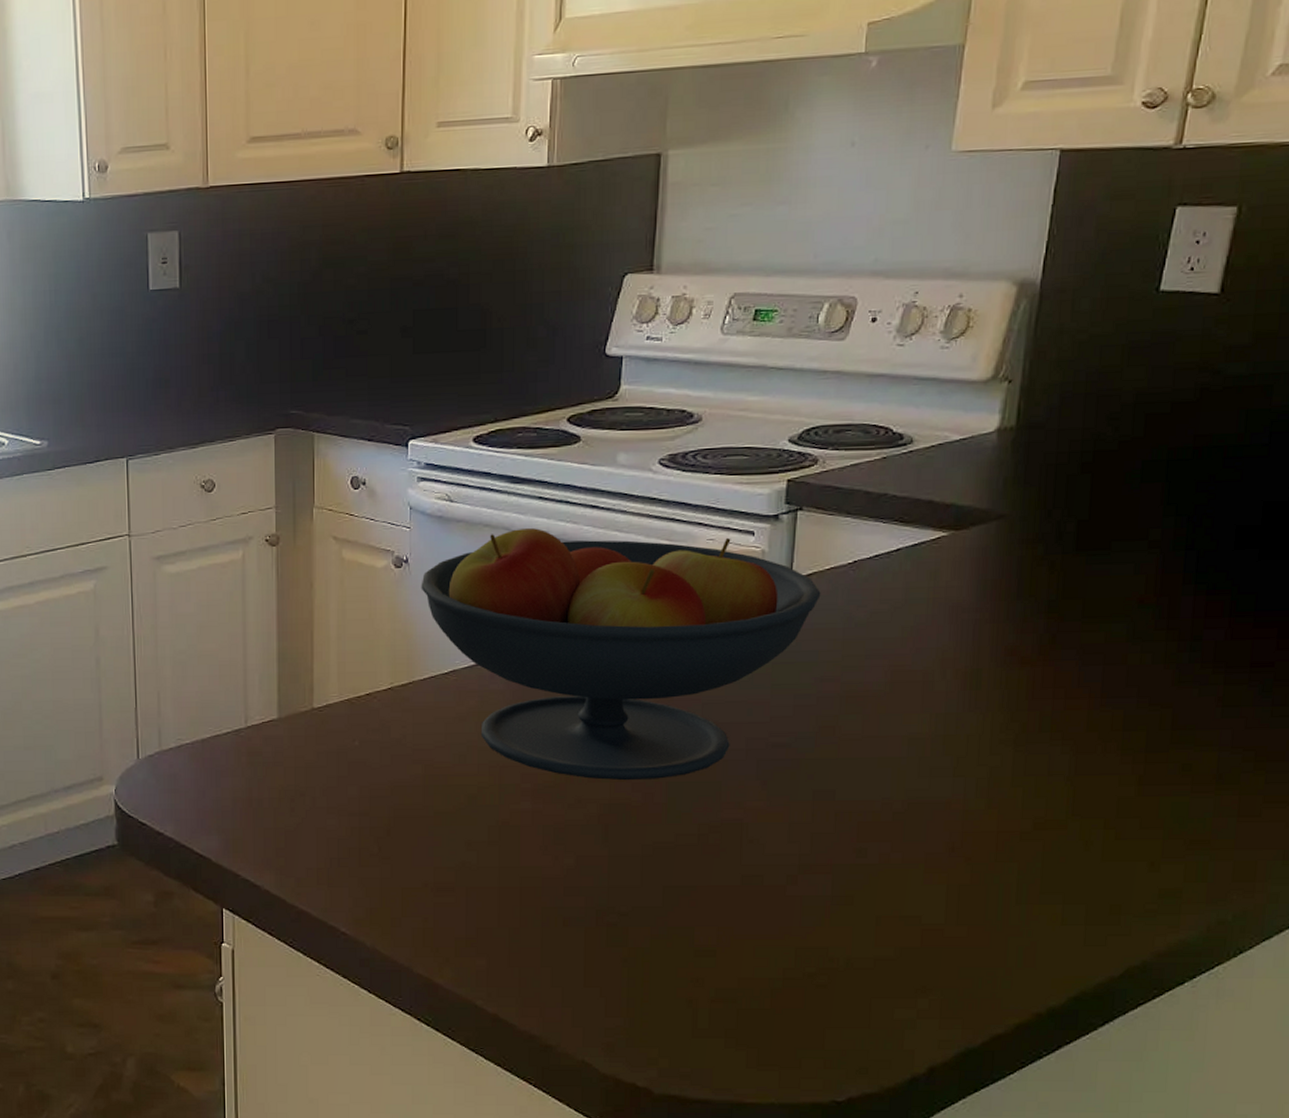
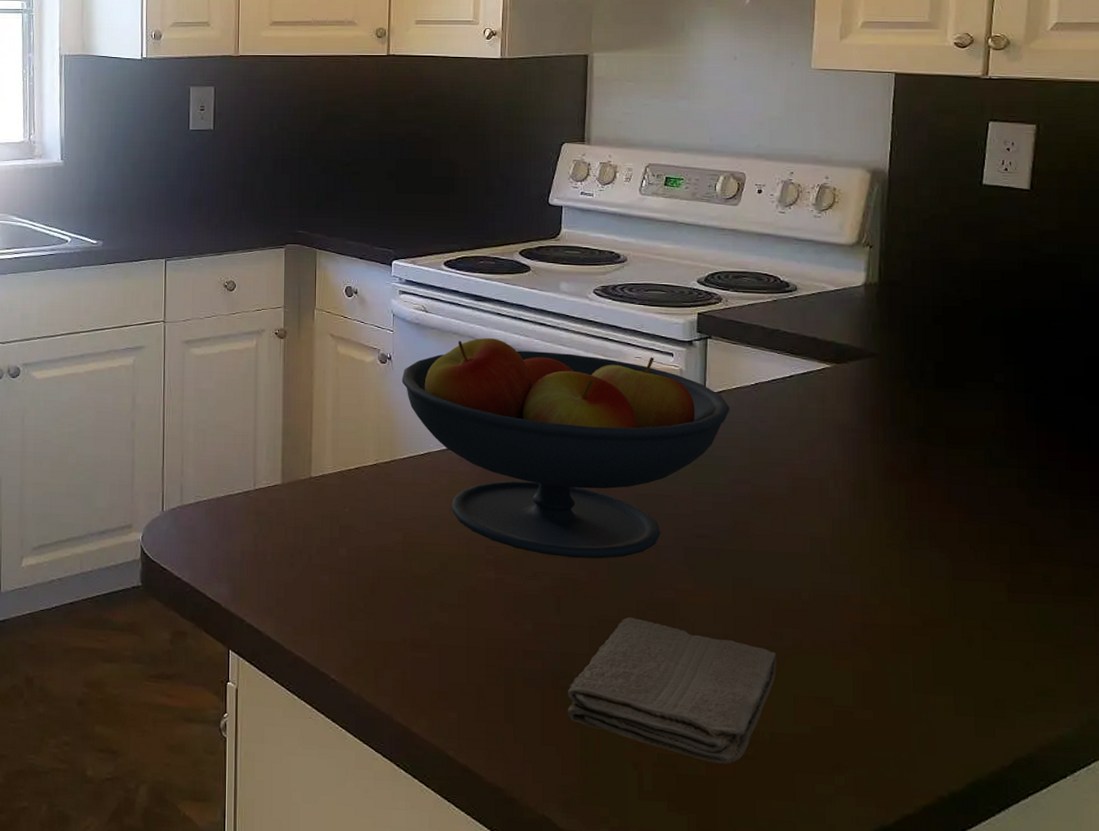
washcloth: none [613,841,859,994] -> present [567,616,777,764]

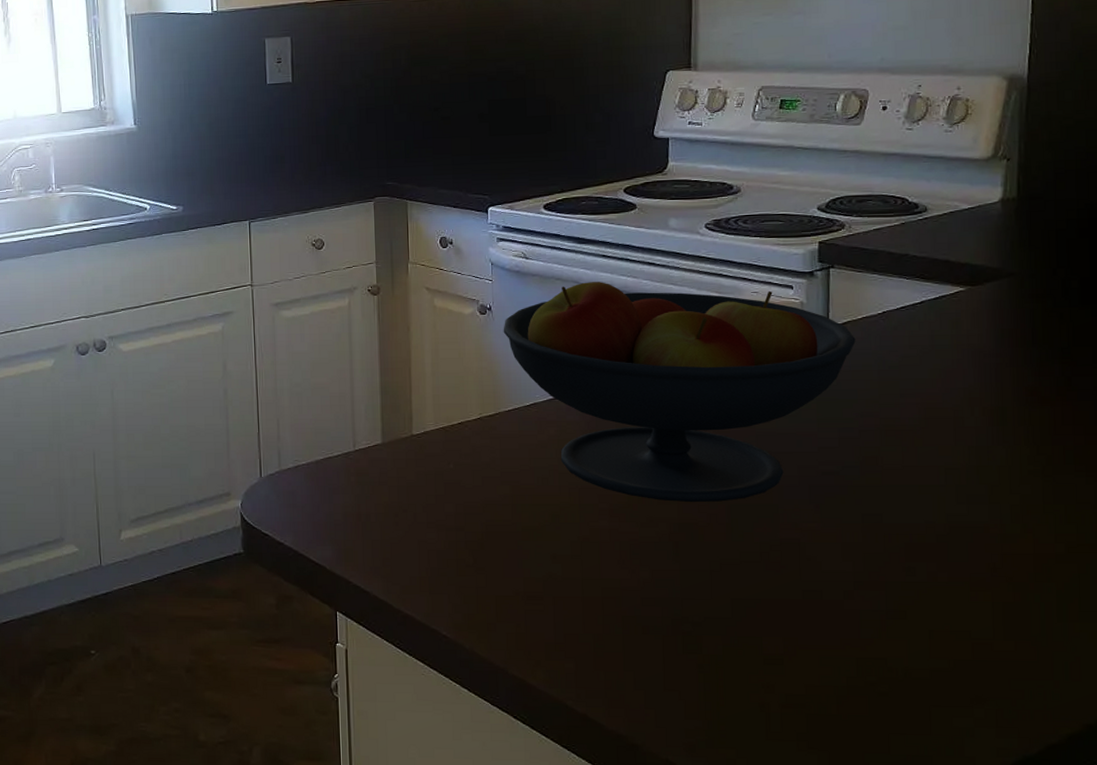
washcloth: present [567,616,777,764] -> none [689,558,910,702]

